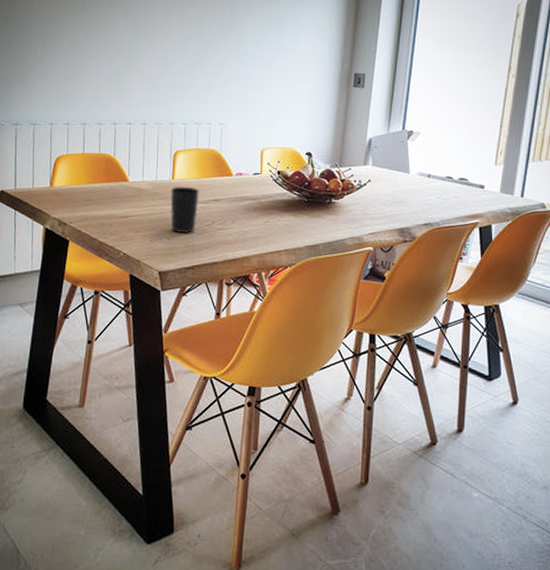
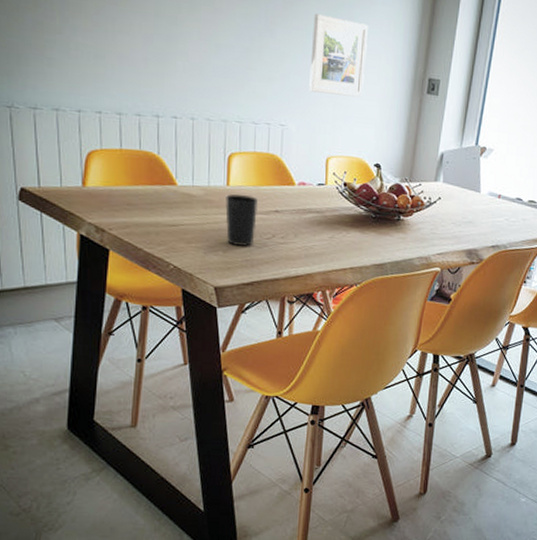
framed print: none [245,27,299,95] -> present [309,13,369,98]

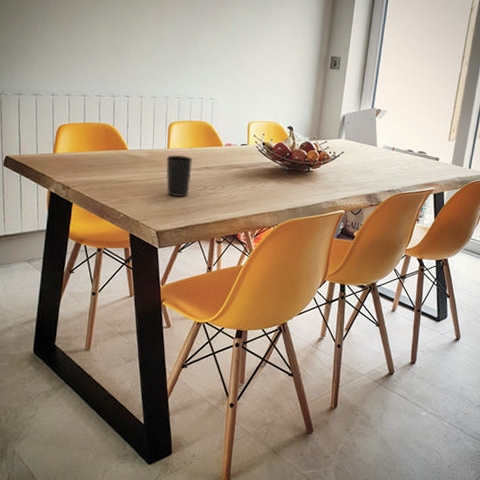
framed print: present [309,13,369,98] -> none [234,11,282,74]

